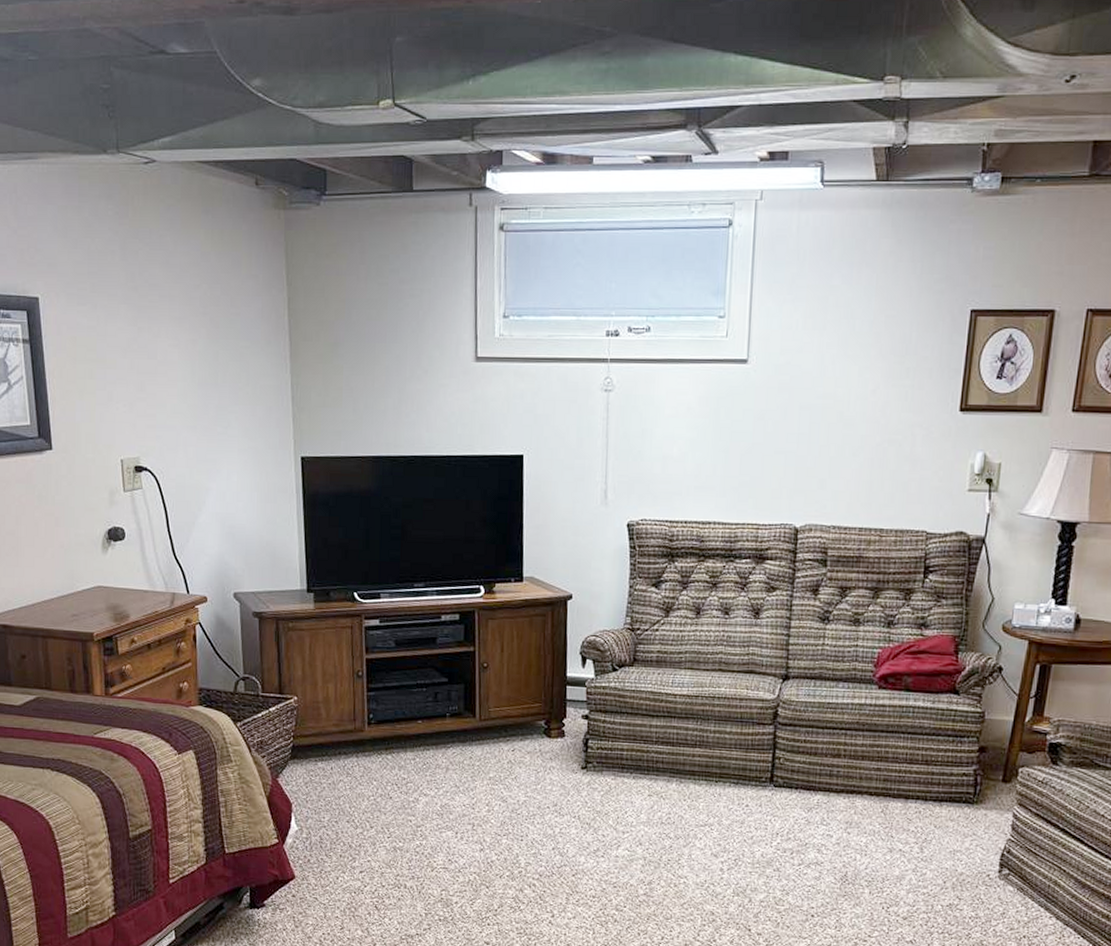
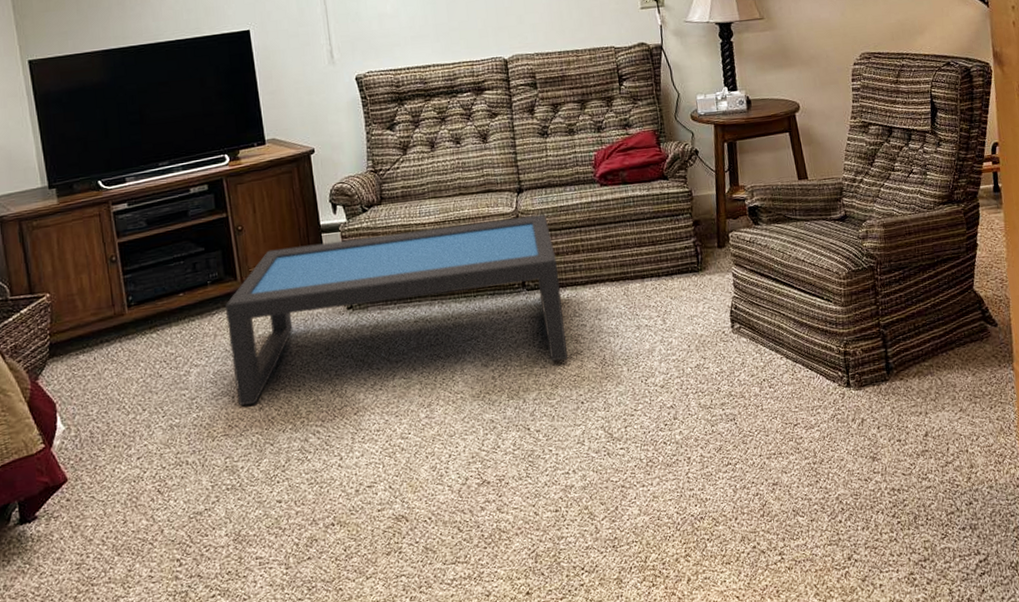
coffee table: none [460,693,813,868] -> present [224,214,568,406]

